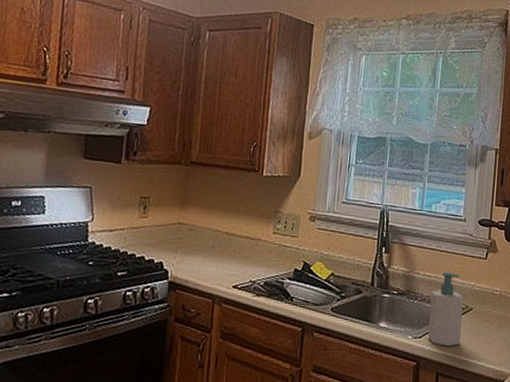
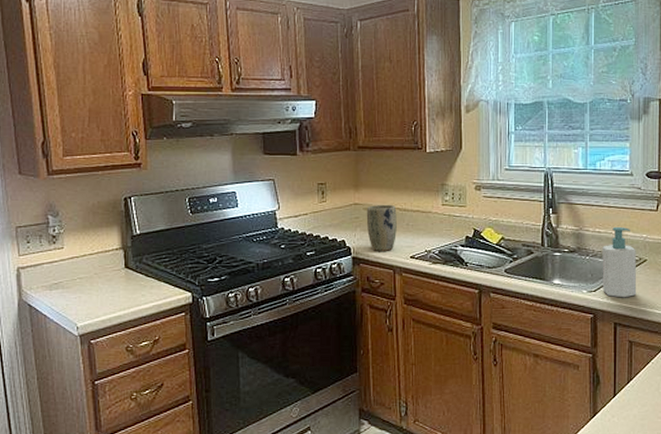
plant pot: none [189,226,224,278] -> present [366,204,397,251]

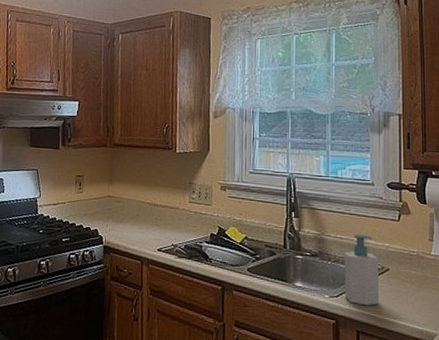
plant pot: present [366,204,397,251] -> none [118,198,147,243]

